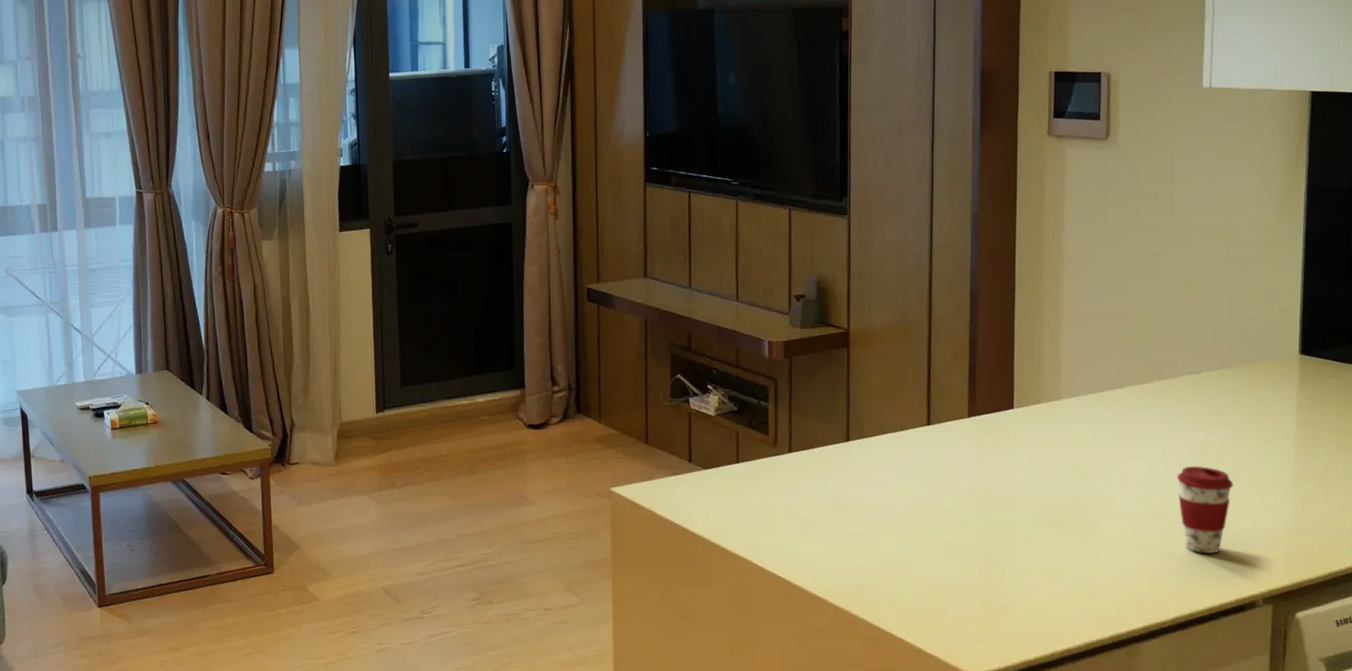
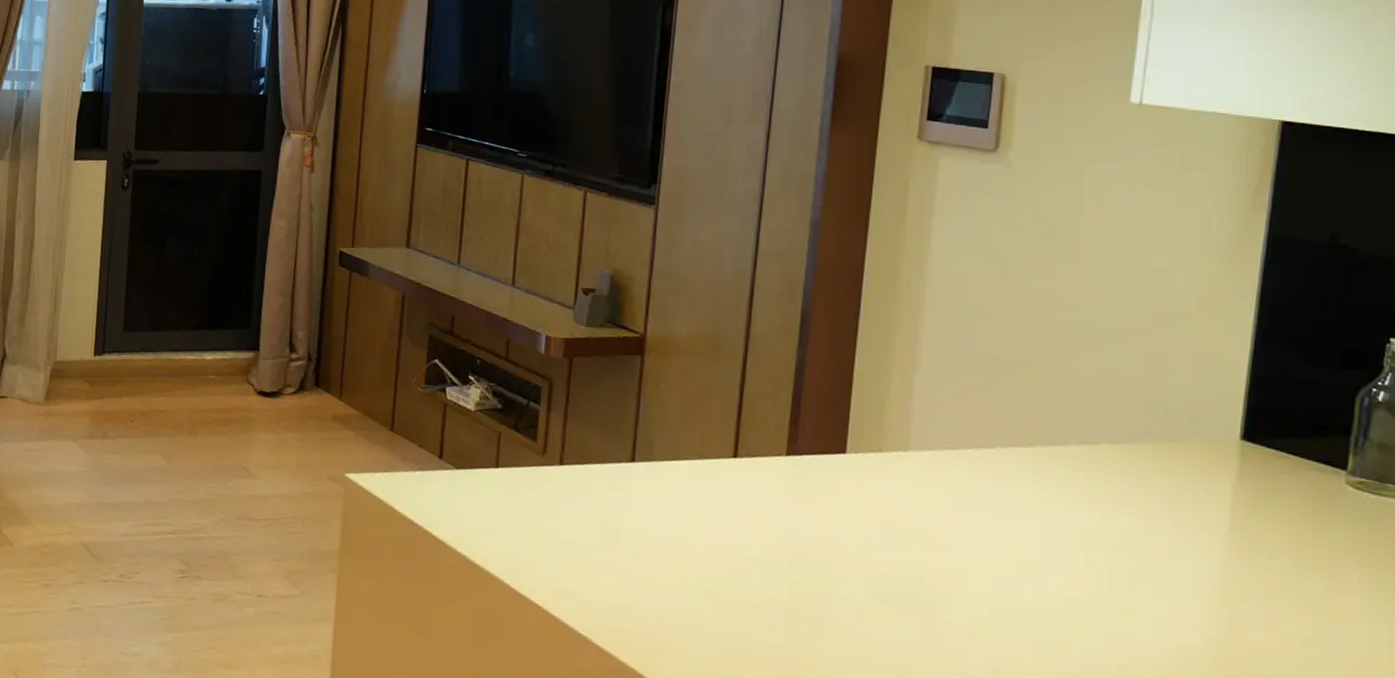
coffee cup: present [1177,465,1233,554] -> none [1056,554,1135,666]

